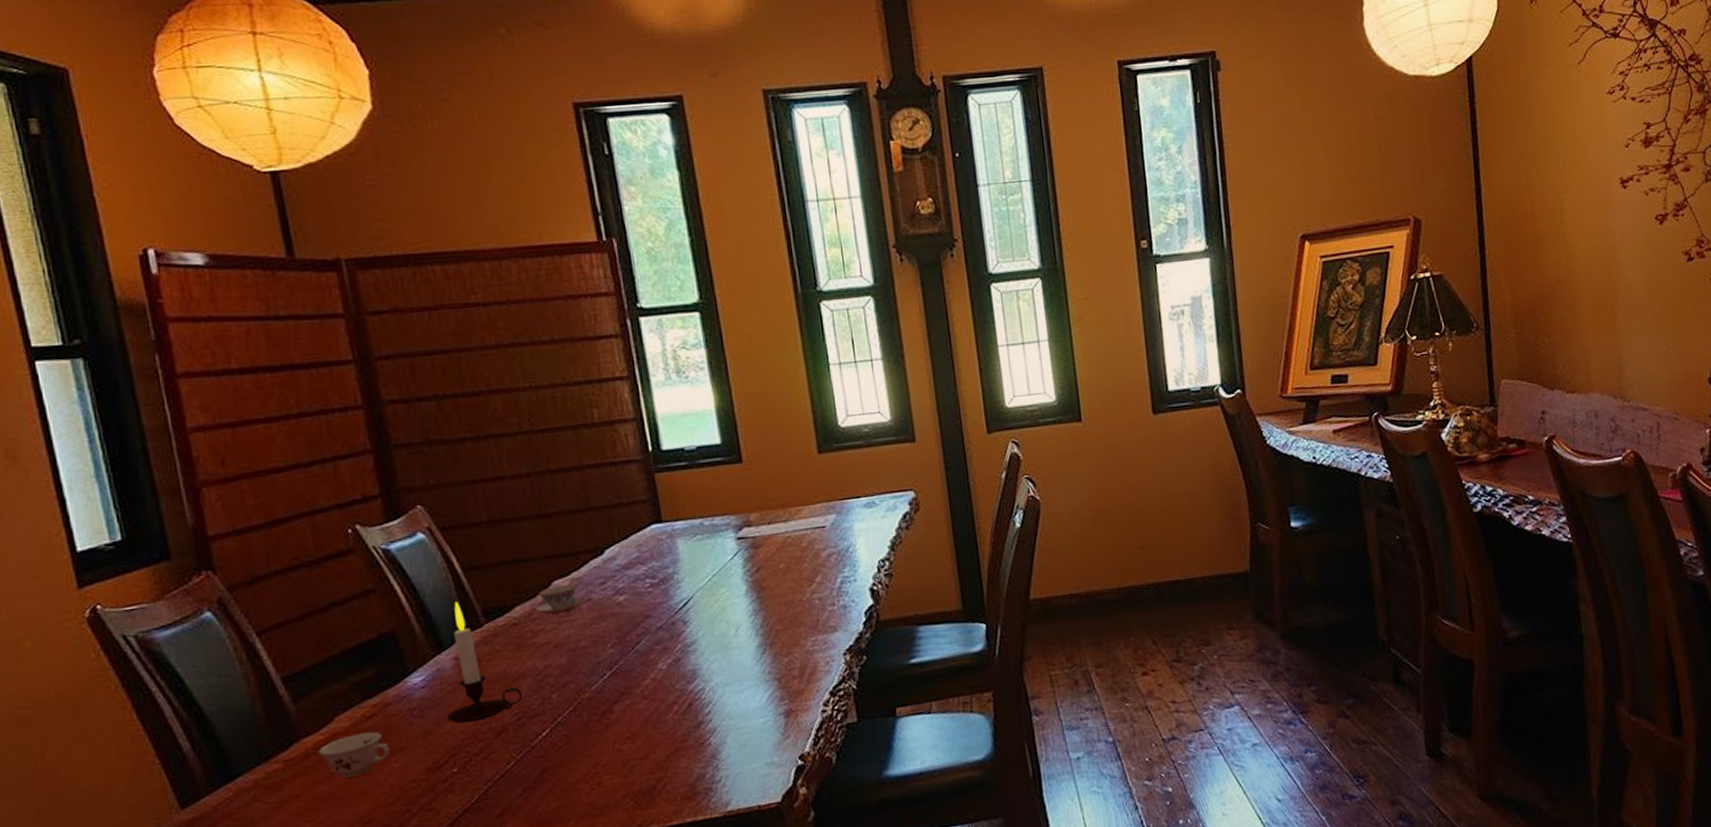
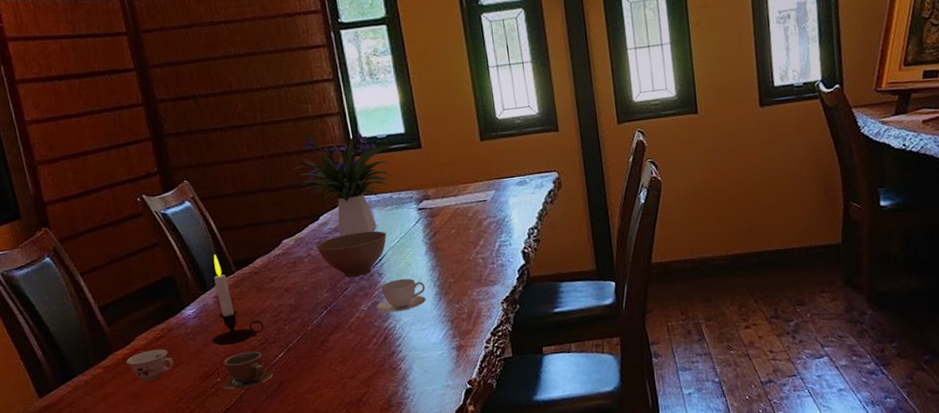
teacup: none [458,728,534,784] -> present [222,350,274,390]
teacup: present [535,584,585,615] -> none [270,243,306,266]
flower arrangement: none [571,442,705,576] -> present [293,131,393,237]
bowl: none [599,566,695,628] -> present [316,230,387,277]
teacup: none [679,626,746,671] -> present [376,278,426,313]

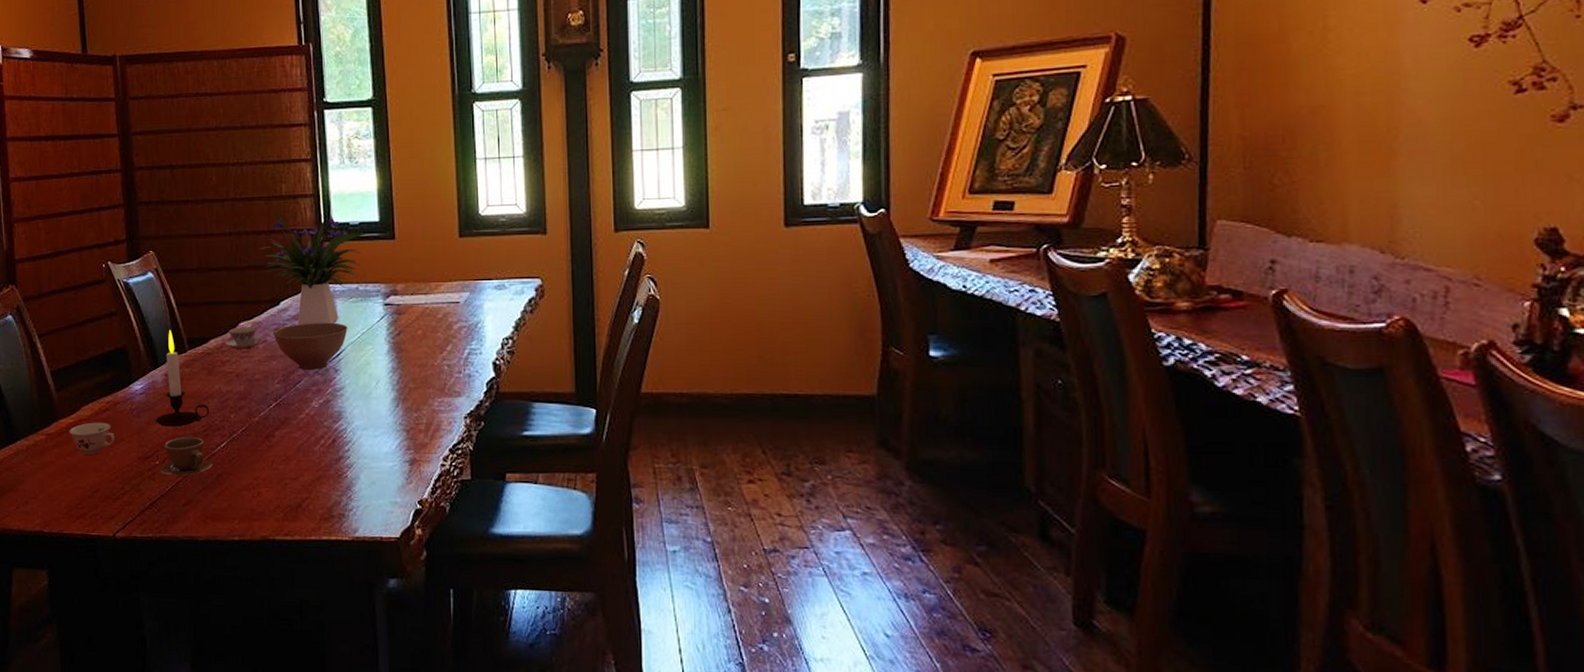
teacup: none [270,243,306,266] -> present [225,327,262,349]
teacup: present [376,278,426,313] -> none [328,377,383,413]

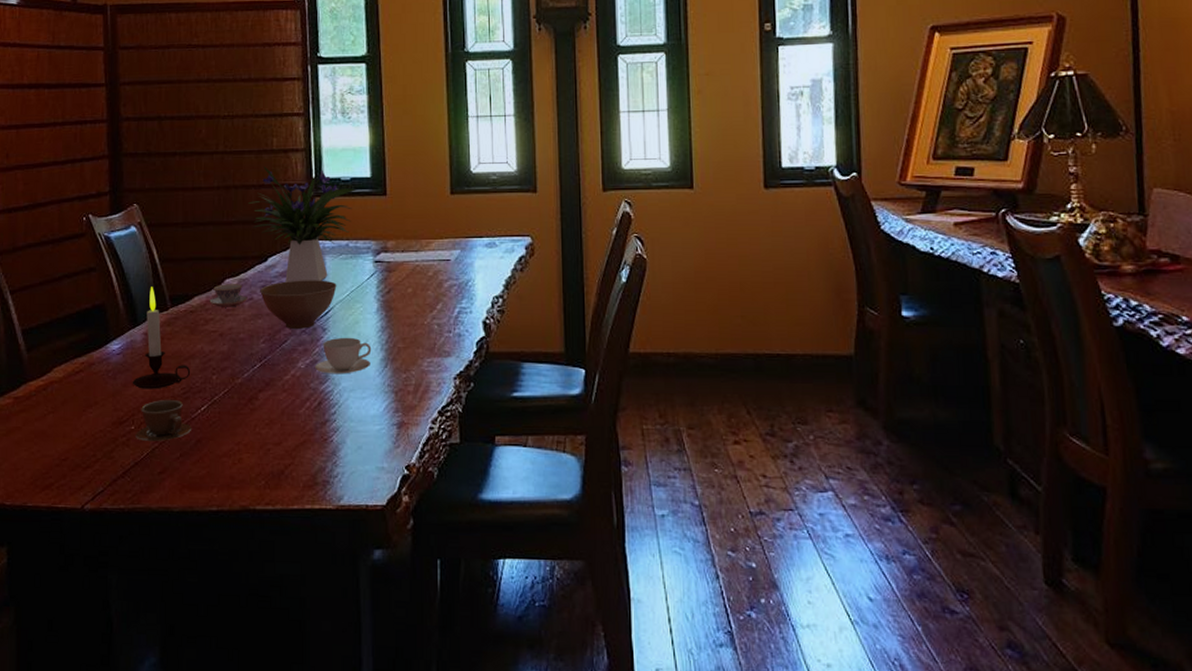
teacup: present [68,422,115,456] -> none [38,384,88,421]
teacup: none [328,377,383,413] -> present [315,337,372,374]

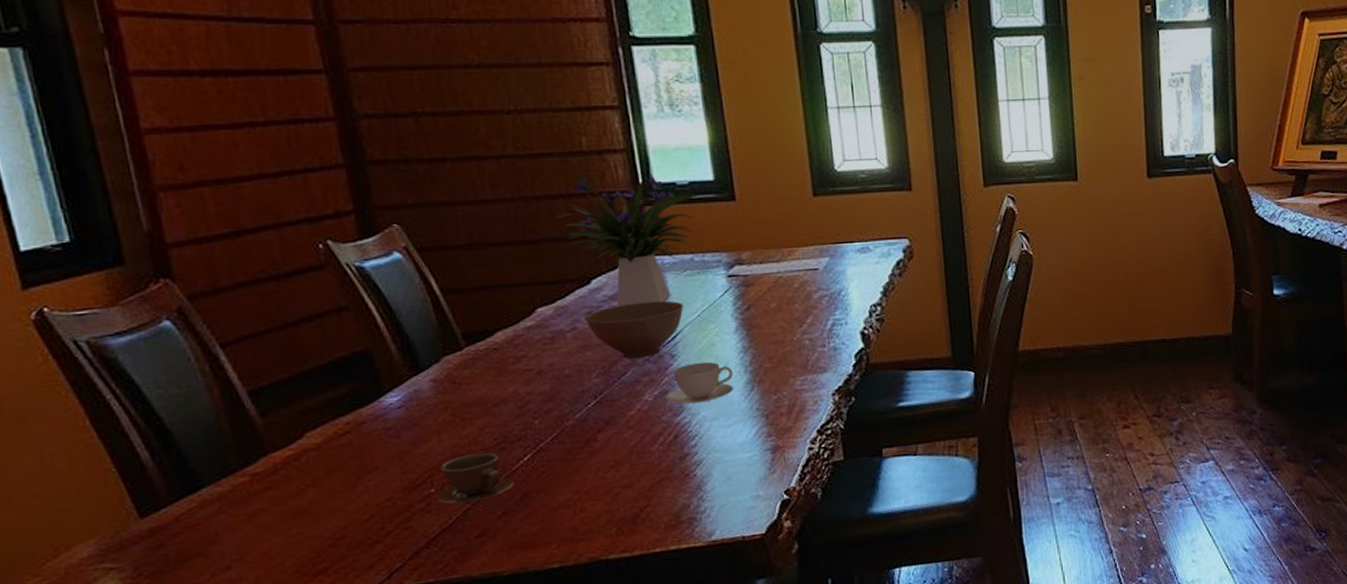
candle: present [132,287,191,389] -> none [423,324,504,446]
teacup: present [209,284,248,307] -> none [518,312,570,342]

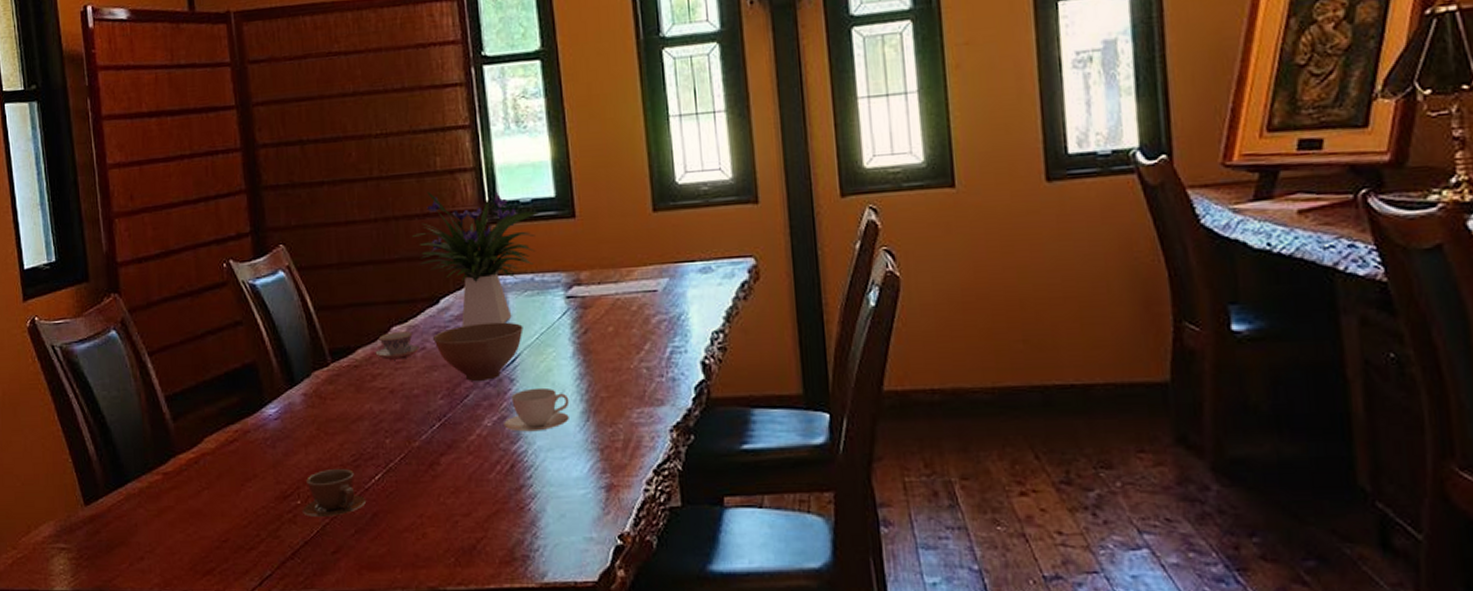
teacup: none [518,312,570,342] -> present [375,331,420,360]

